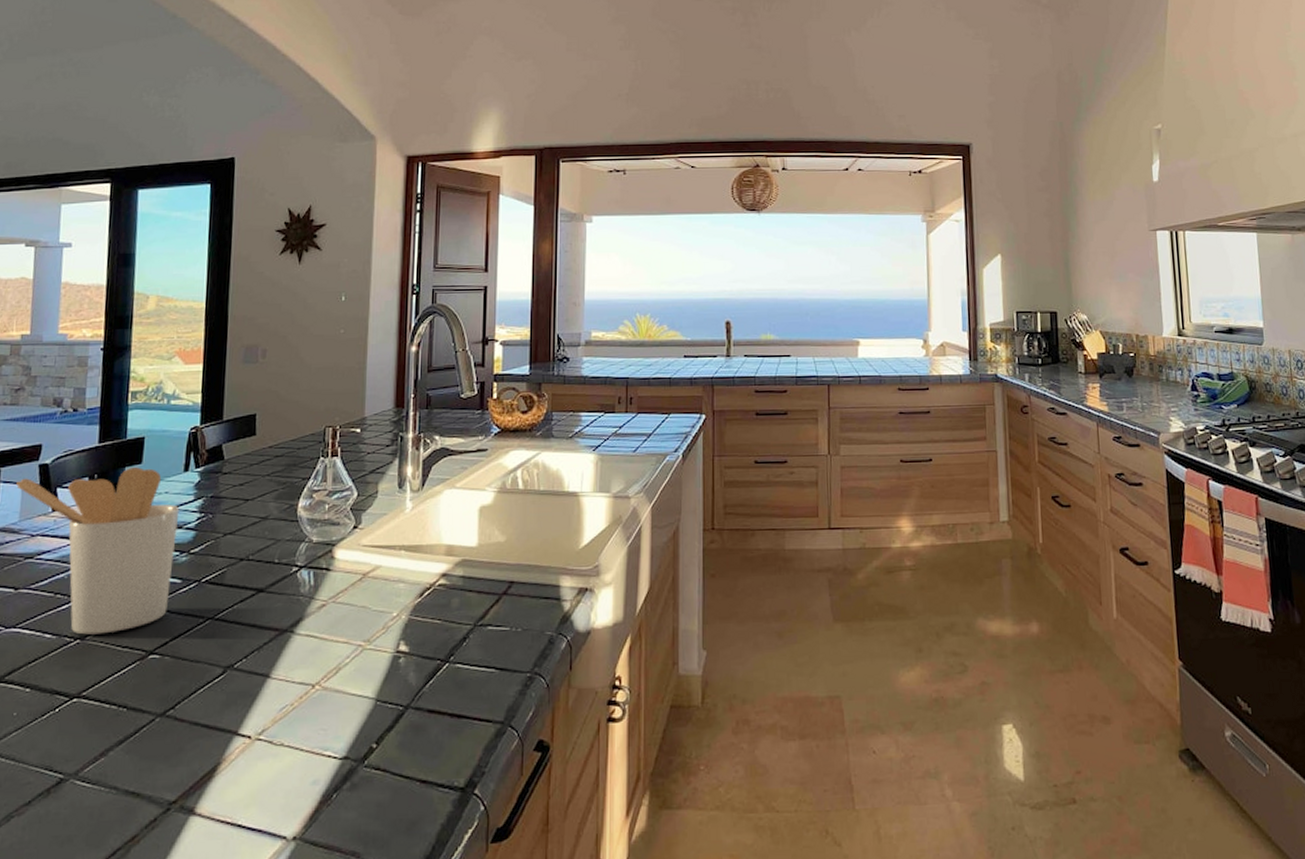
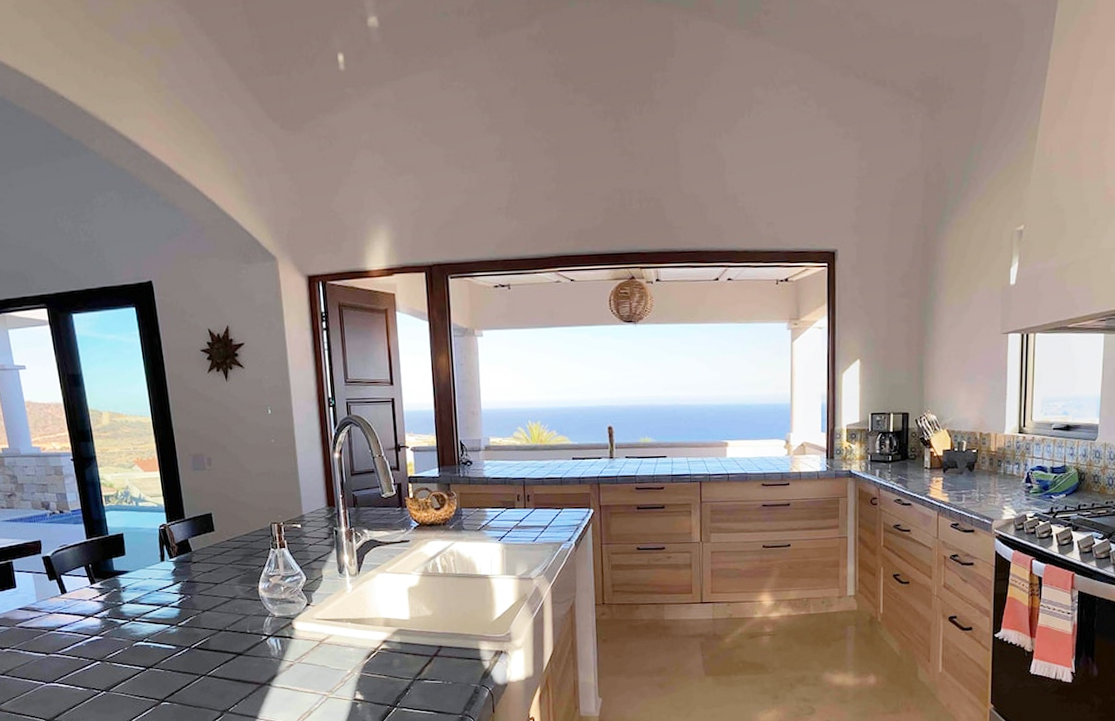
utensil holder: present [16,467,180,635] -> none [27,558,169,688]

